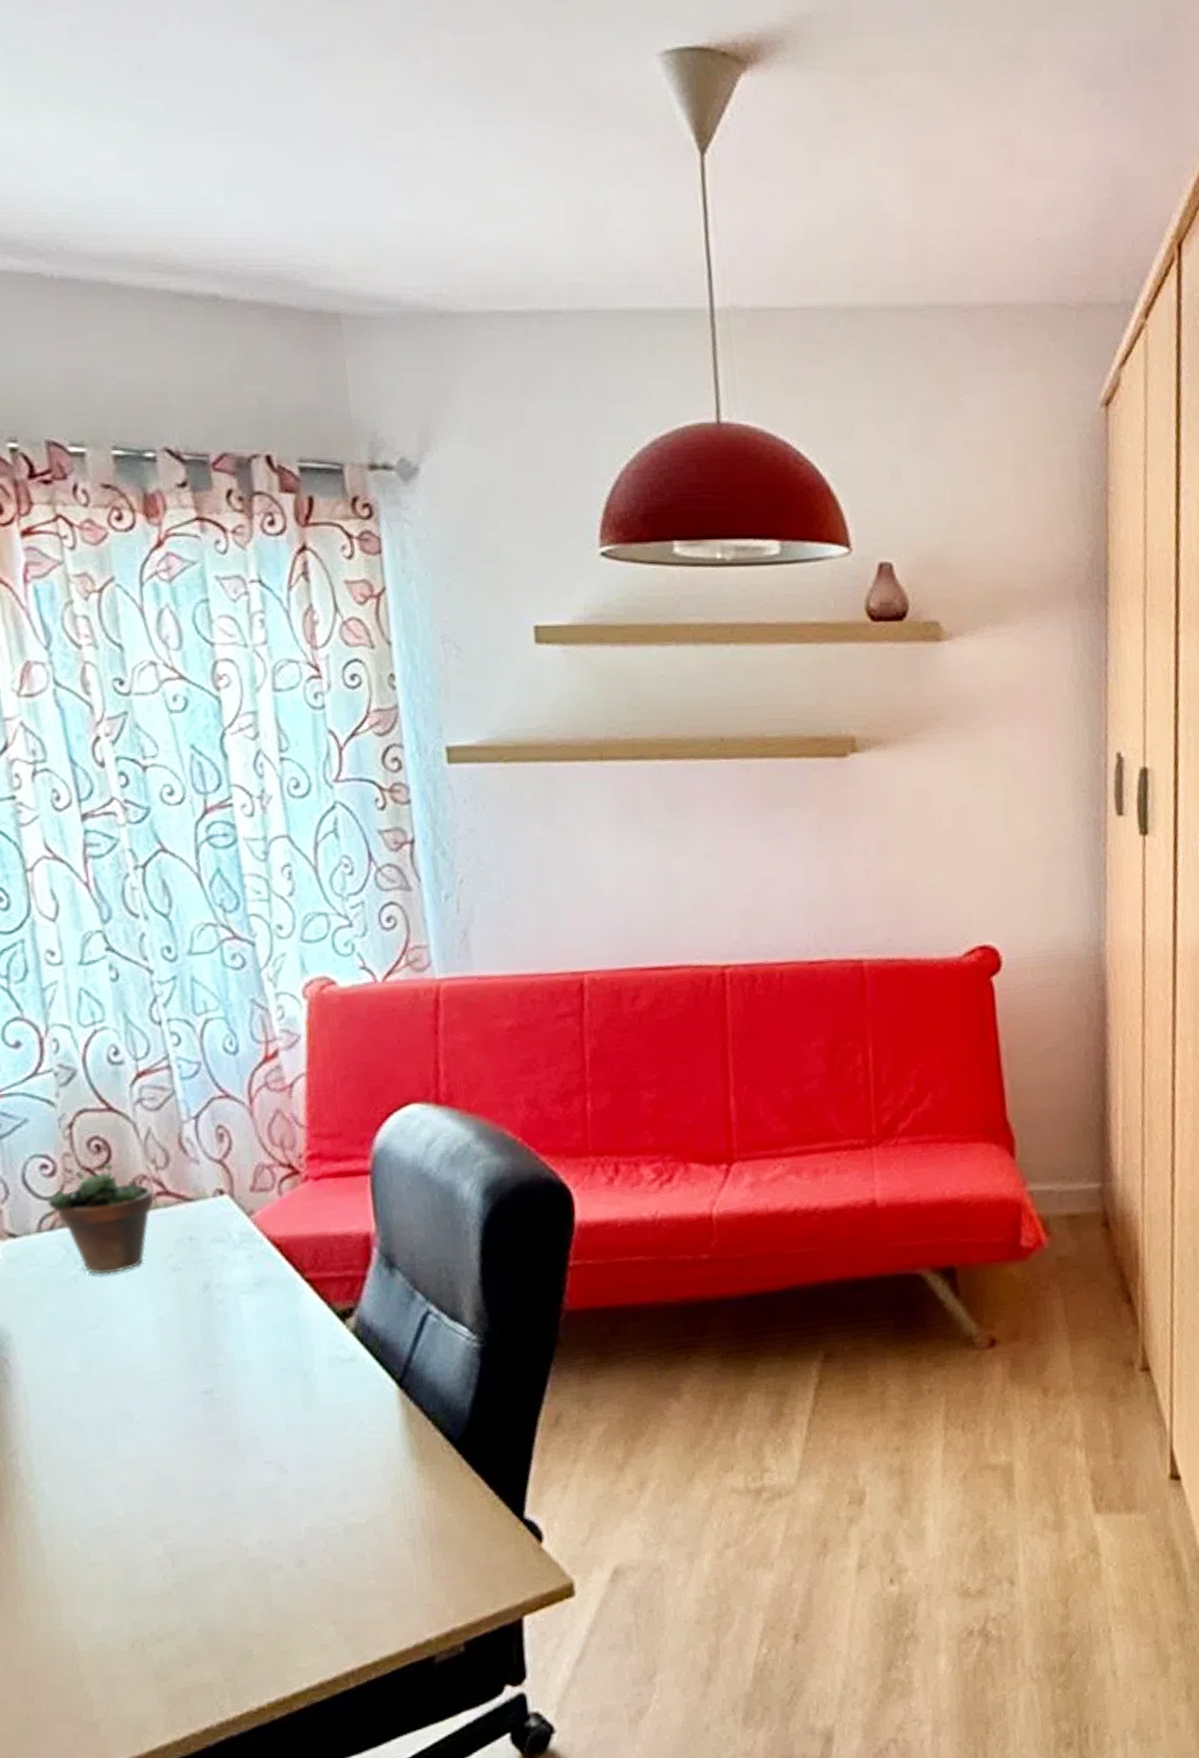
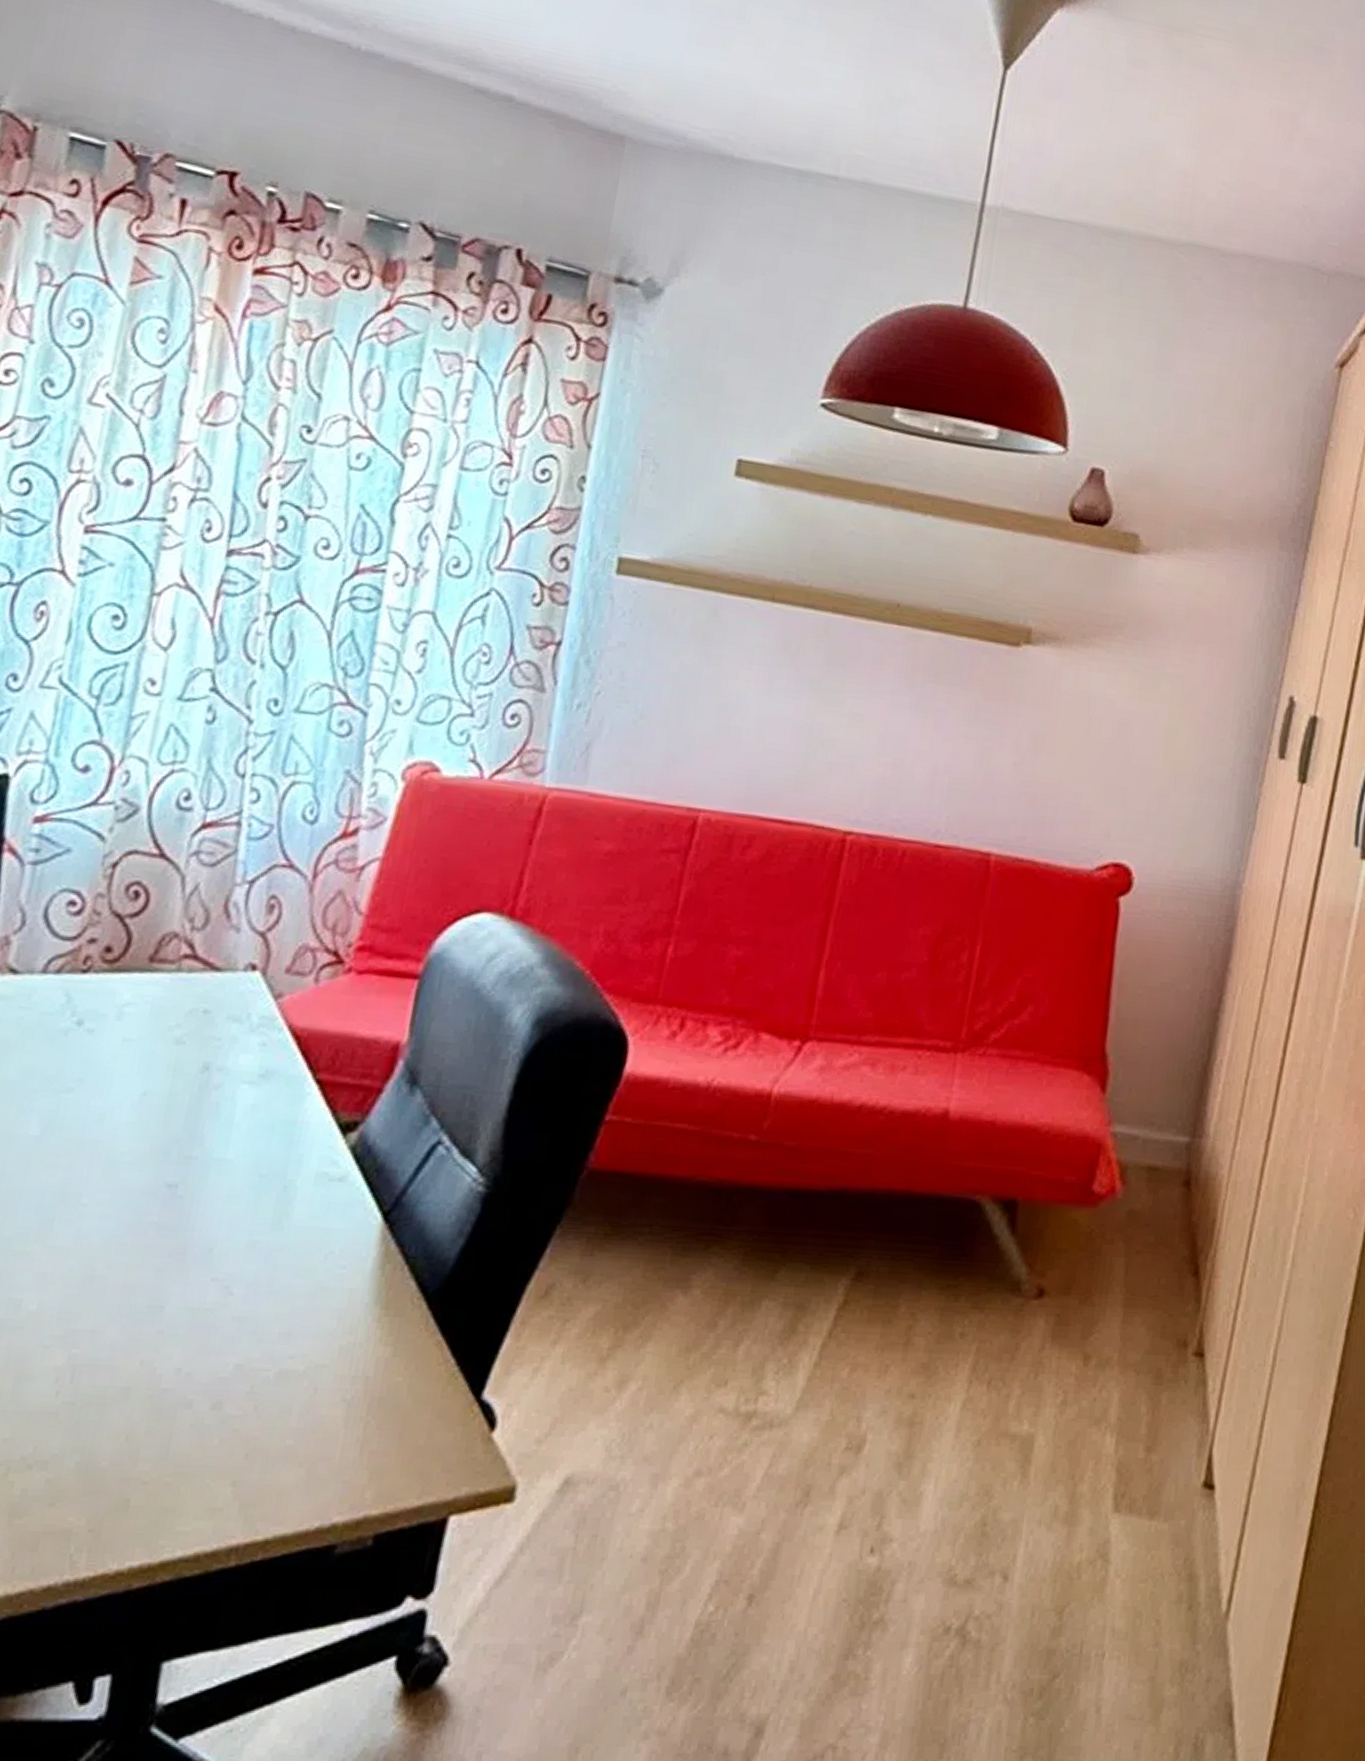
succulent plant: present [48,1138,154,1275] -> none [63,885,181,1034]

